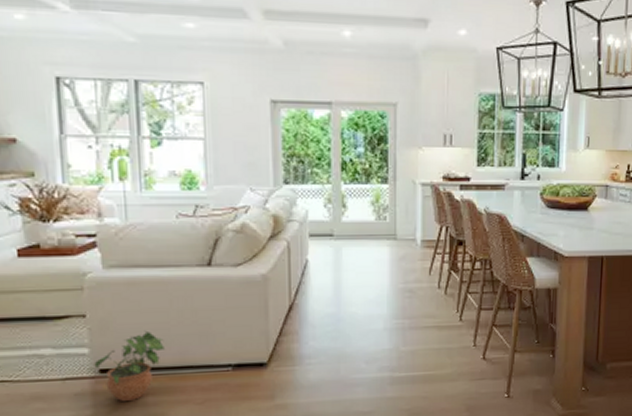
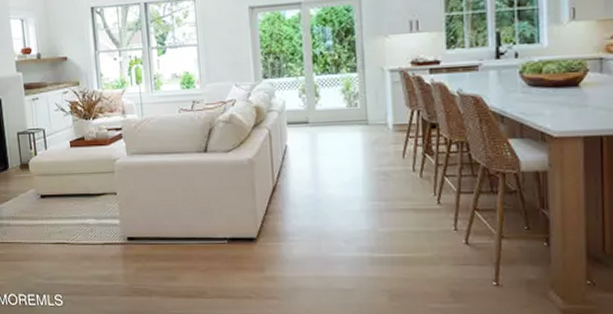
potted plant: present [94,330,165,402] -> none [123,206,174,266]

